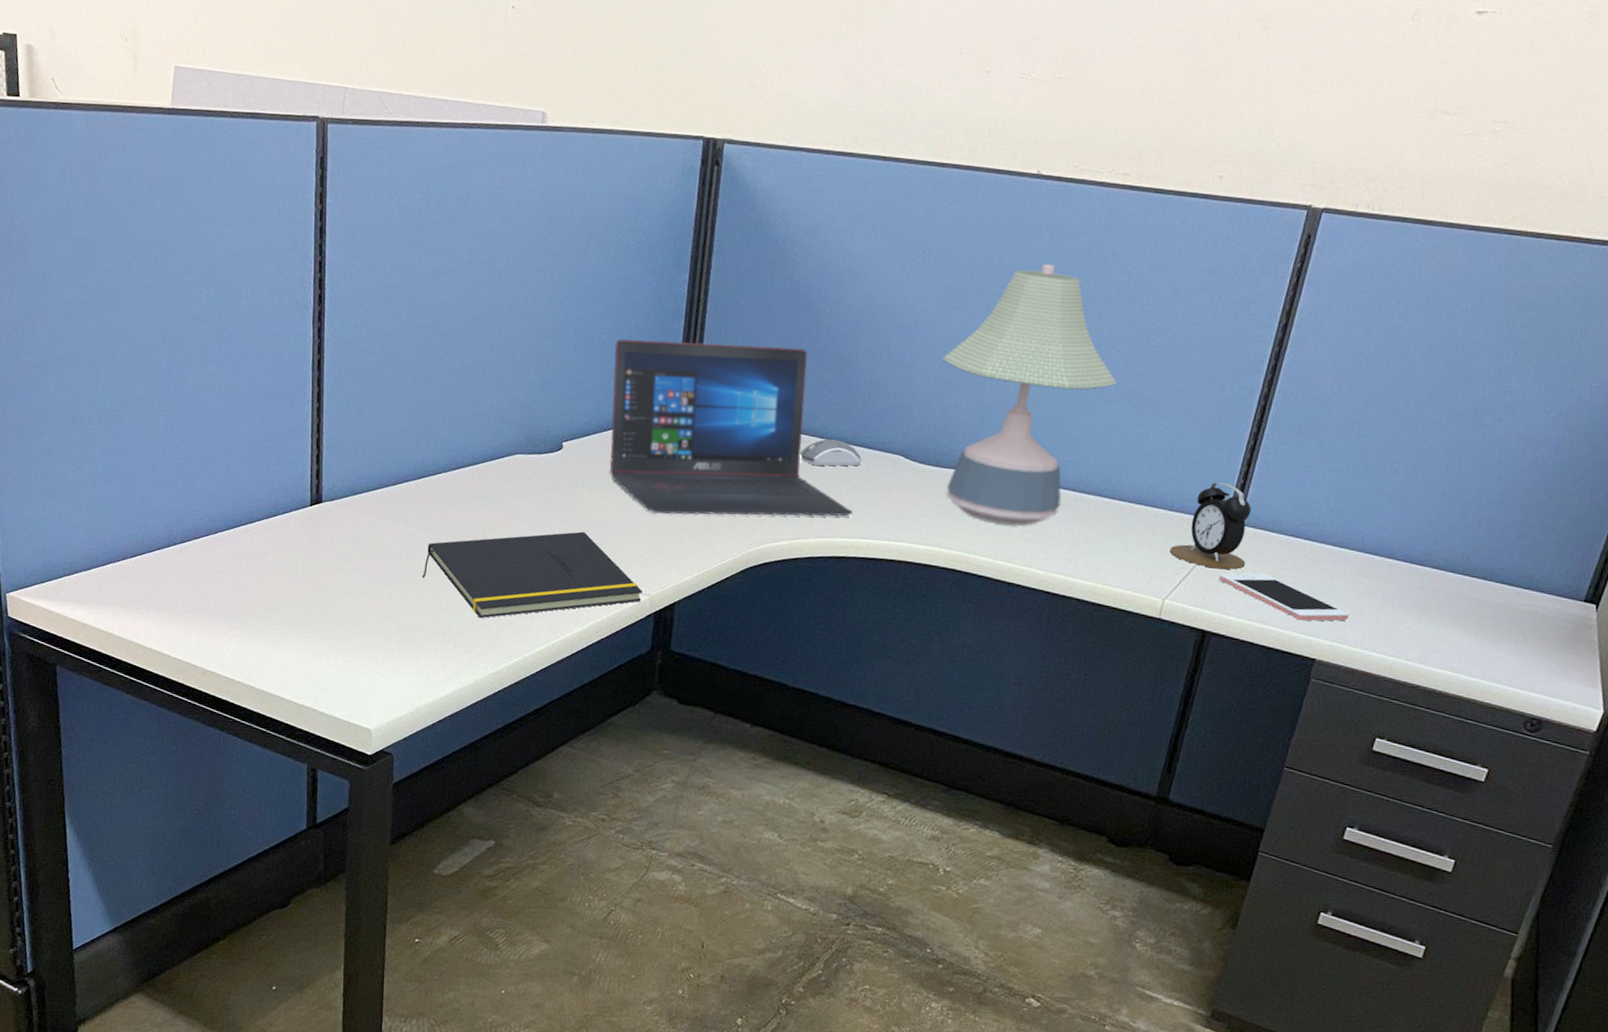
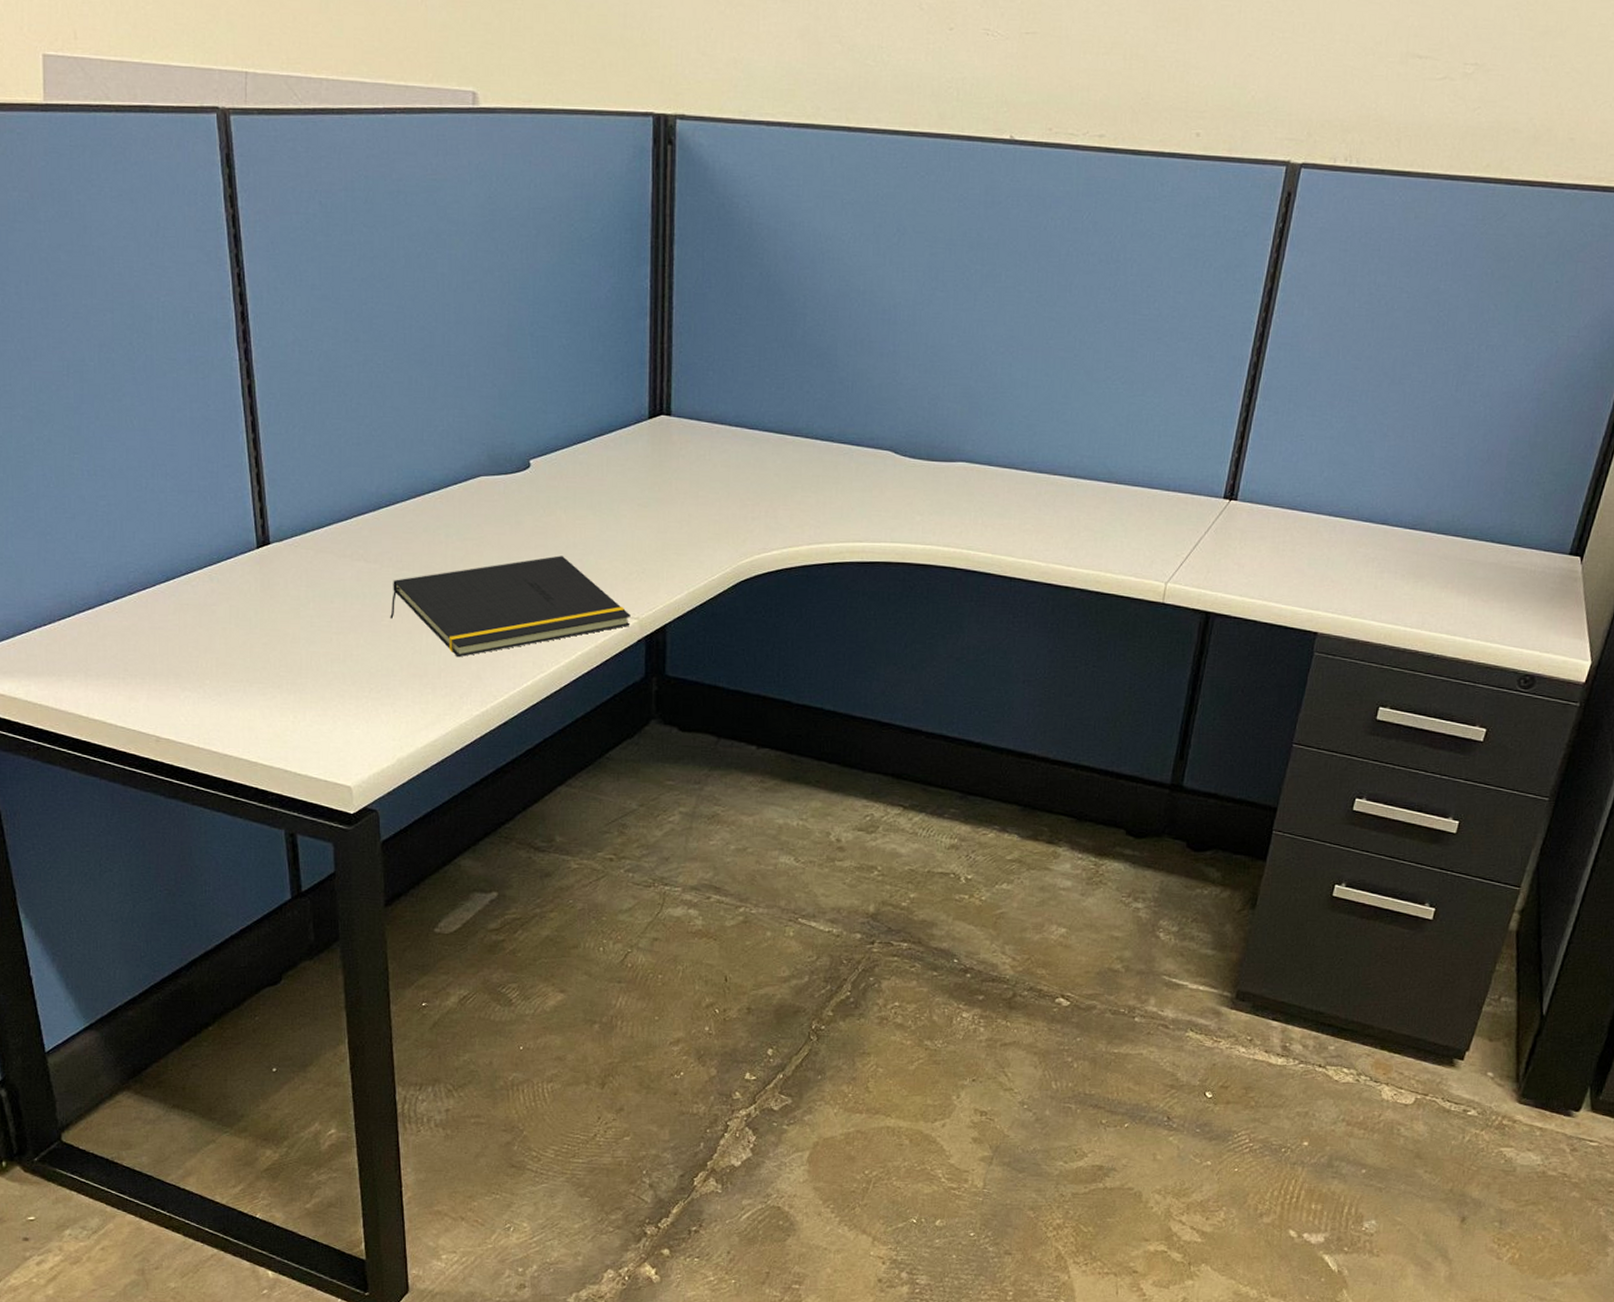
laptop: present [610,338,853,516] -> none [577,341,845,531]
computer mouse: present [800,438,862,466] -> none [786,437,850,468]
desk lamp: present [942,264,1117,526] -> none [925,237,1106,518]
alarm clock: present [1169,482,1252,570] -> none [1169,458,1248,548]
cell phone: present [1219,573,1349,621] -> none [1219,549,1348,595]

